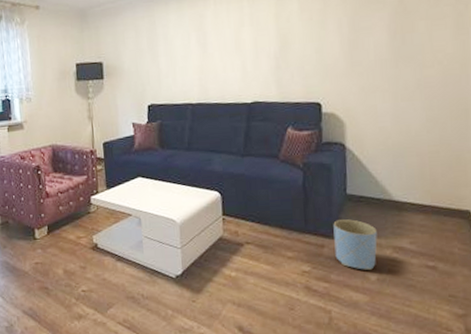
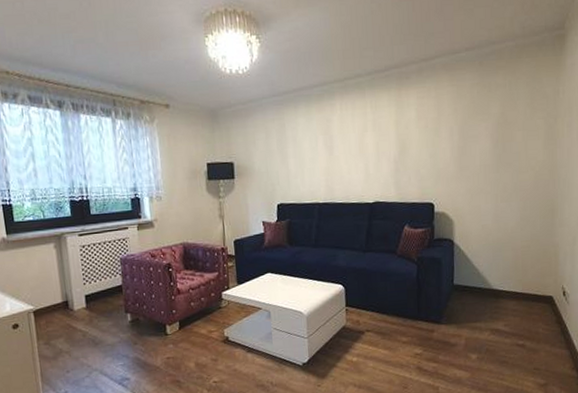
planter: present [333,219,378,270] -> none [442,306,478,351]

